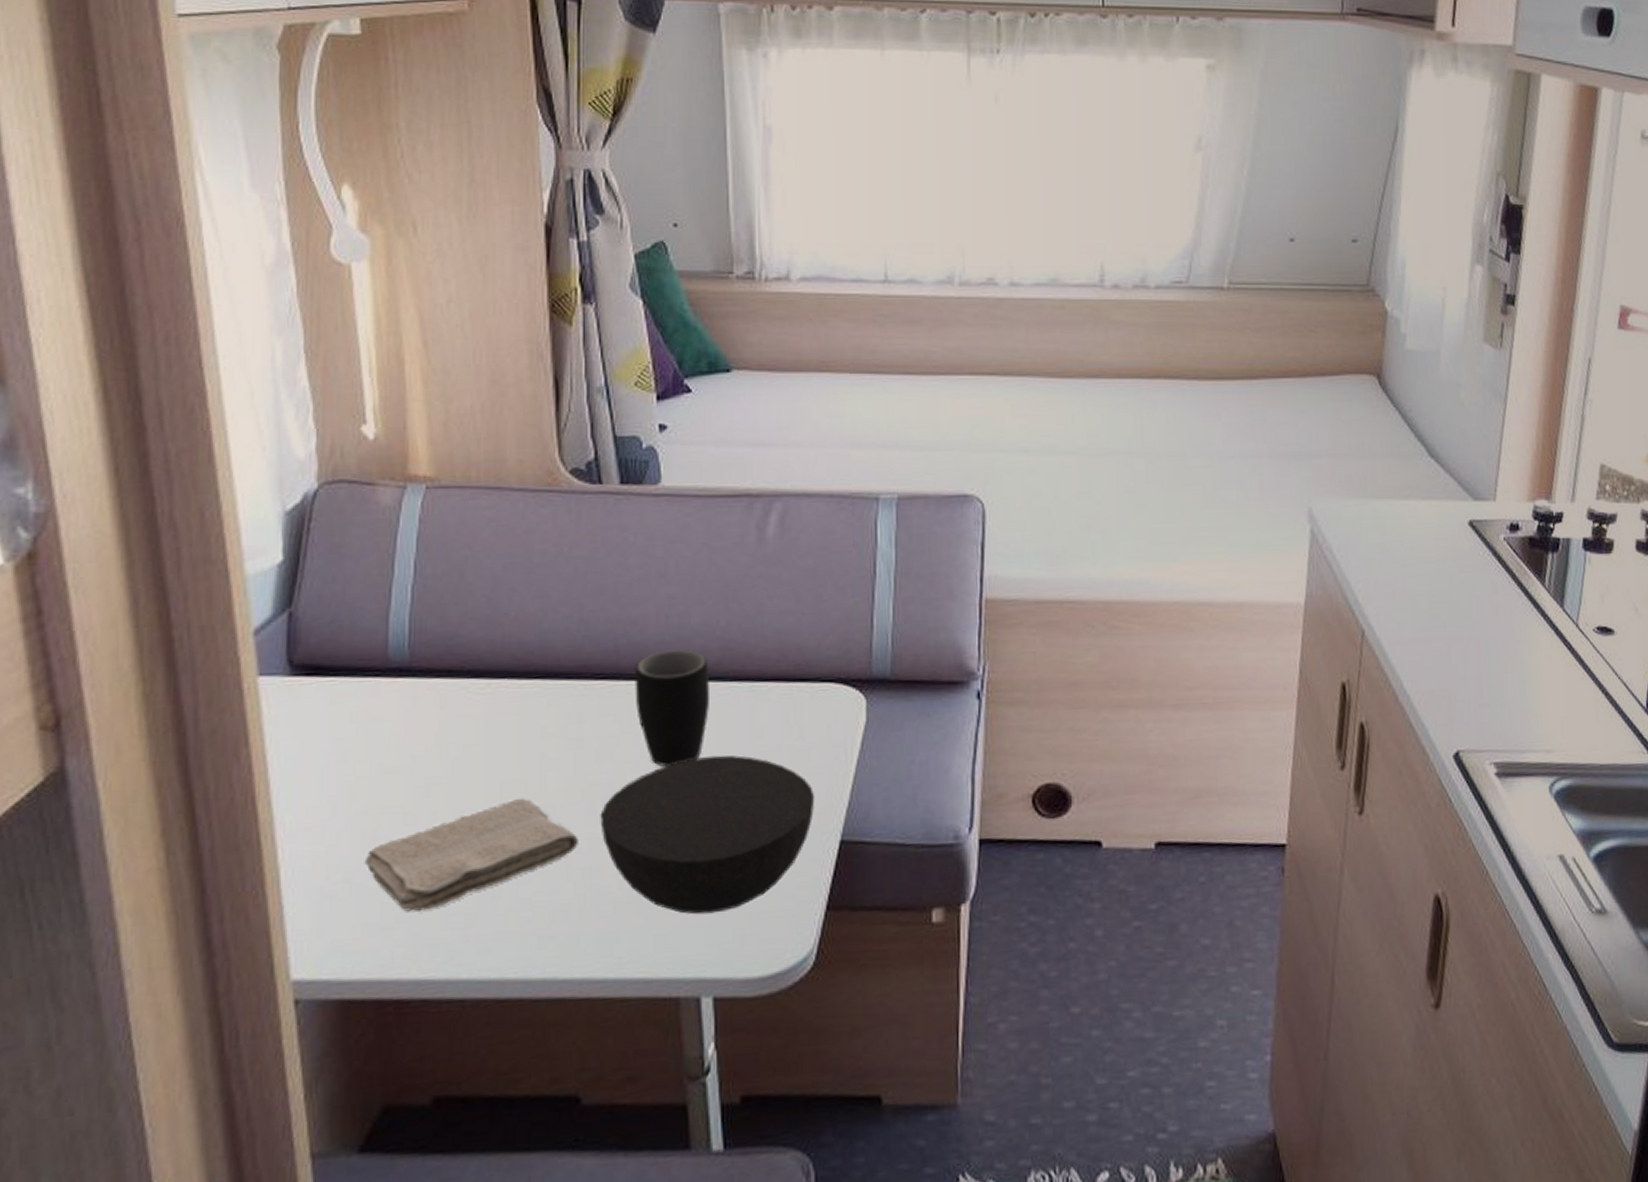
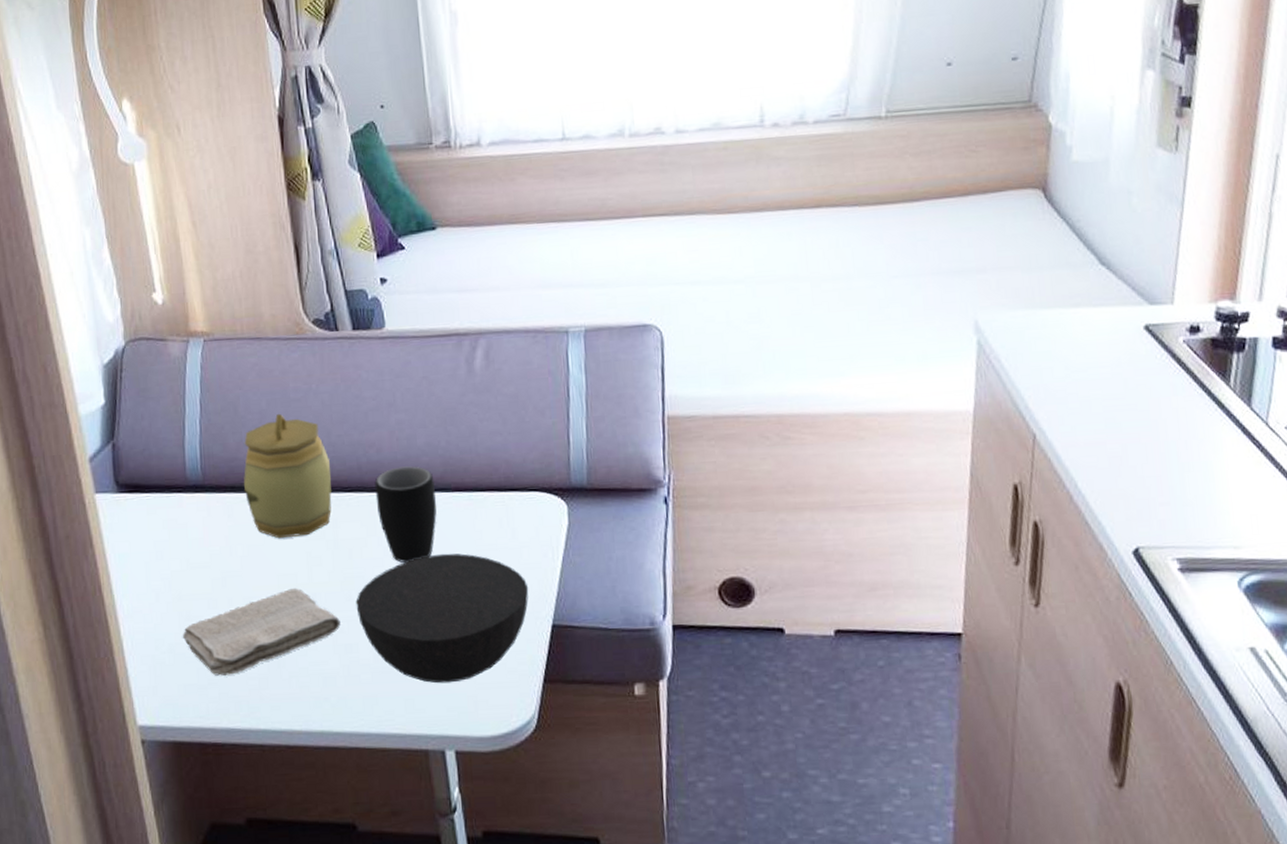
jar: none [464,581,581,737] -> present [243,413,332,539]

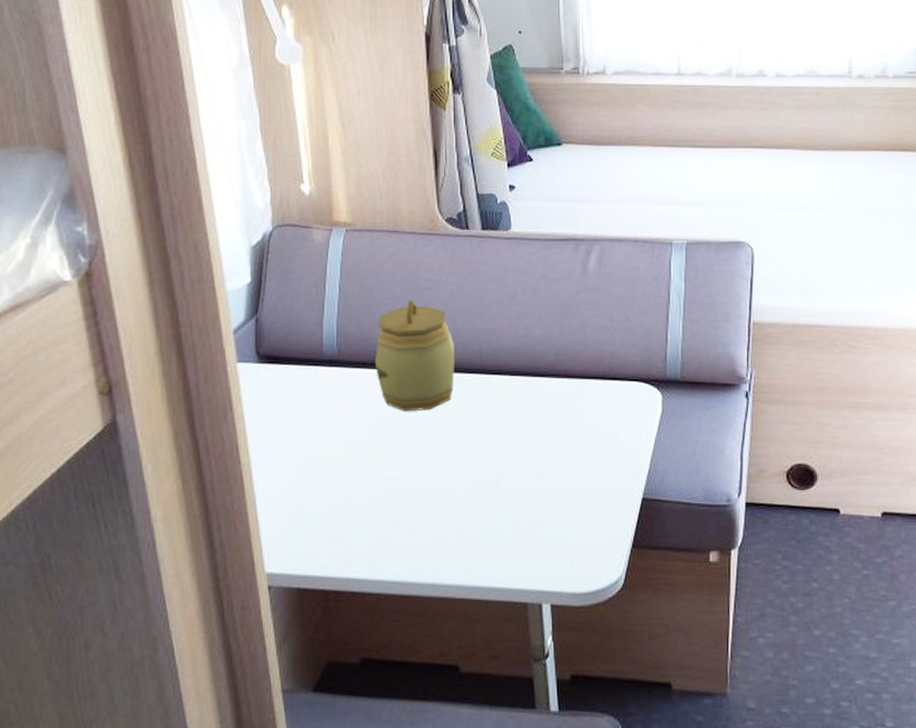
washcloth: present [182,587,341,676] -> none [311,455,456,531]
bowl: present [356,553,529,684] -> none [470,431,624,545]
mug: present [374,466,437,563] -> none [493,353,548,438]

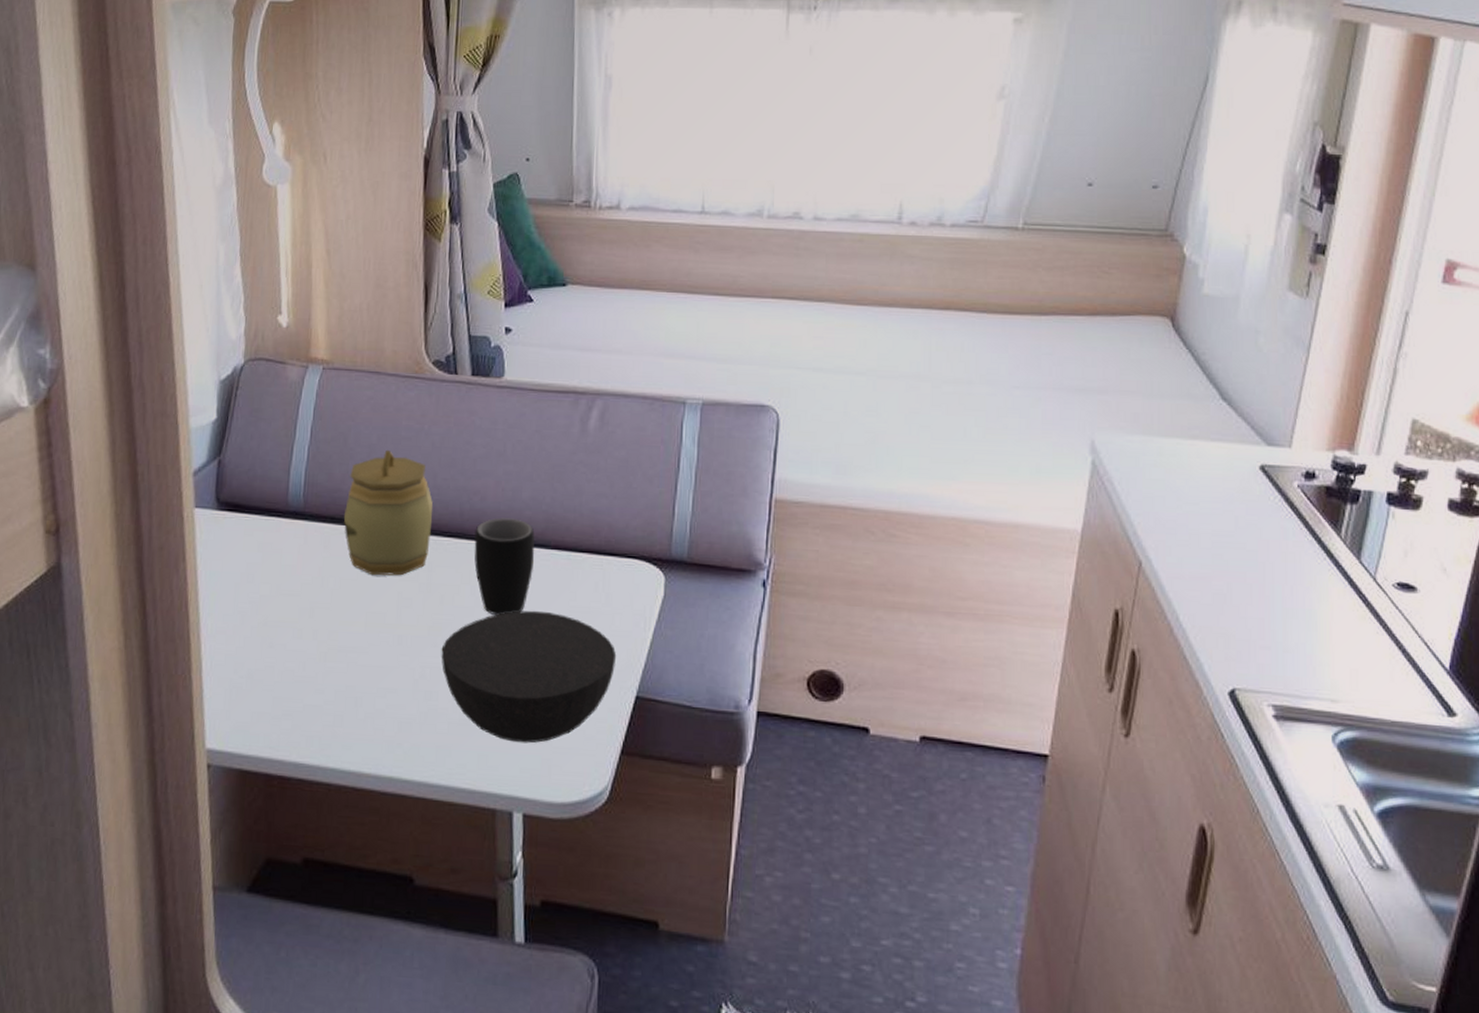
bowl: none [470,431,624,545] -> present [441,610,617,743]
mug: none [493,353,548,438] -> present [474,518,535,615]

